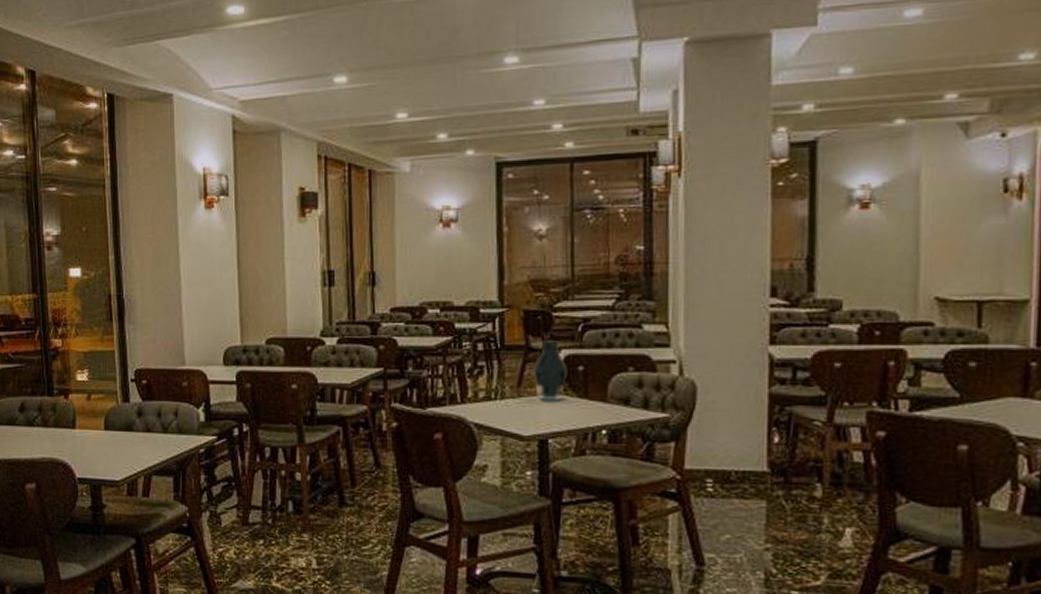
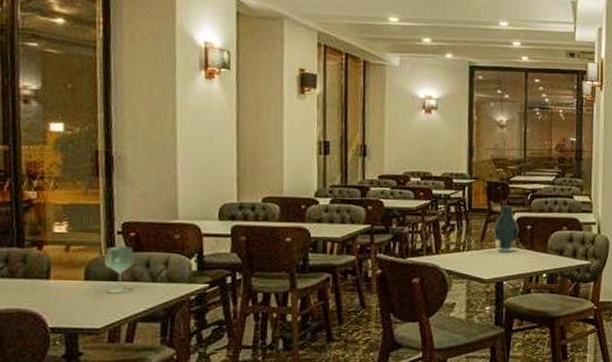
wine glass: none [121,395,148,445] -> present [105,246,136,294]

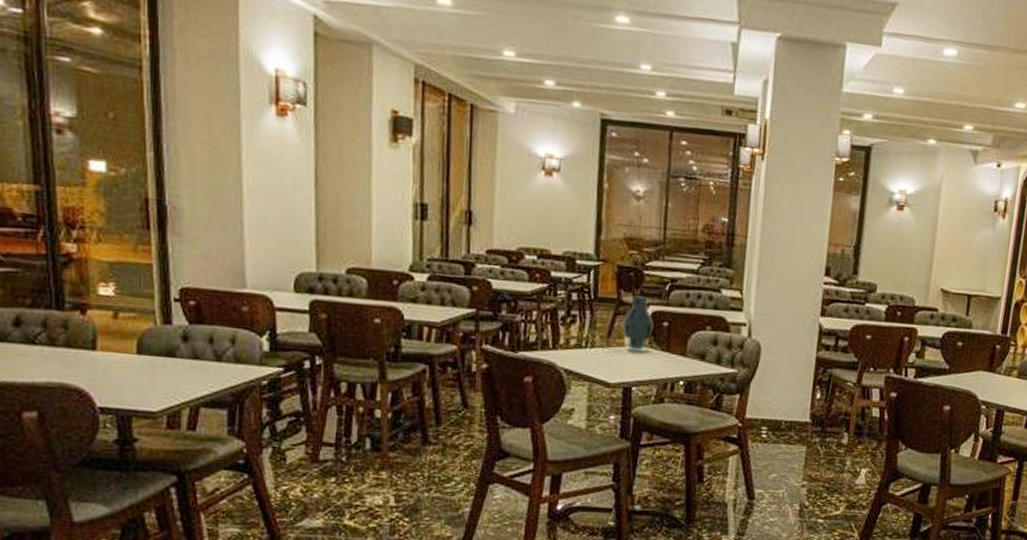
wine glass: present [105,246,136,294] -> none [161,316,196,373]

